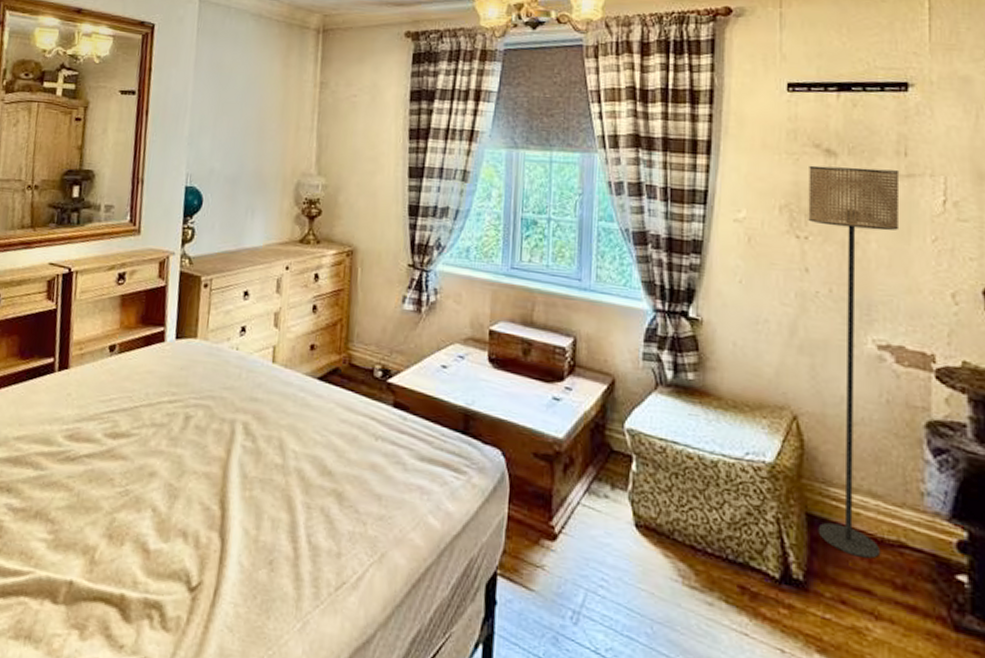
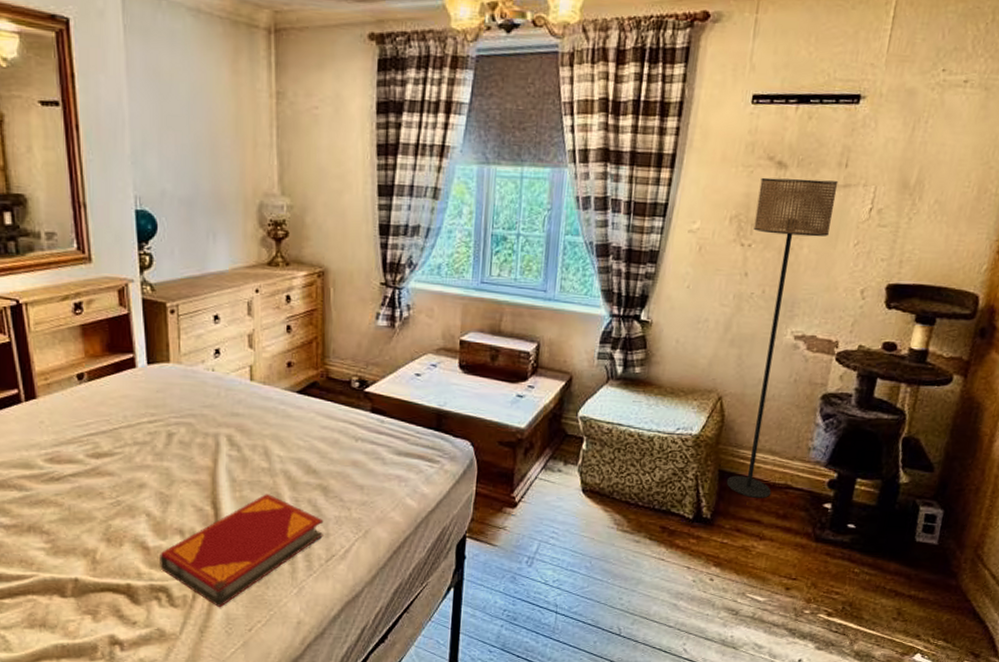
hardback book: none [157,496,336,639] -> present [160,494,324,608]

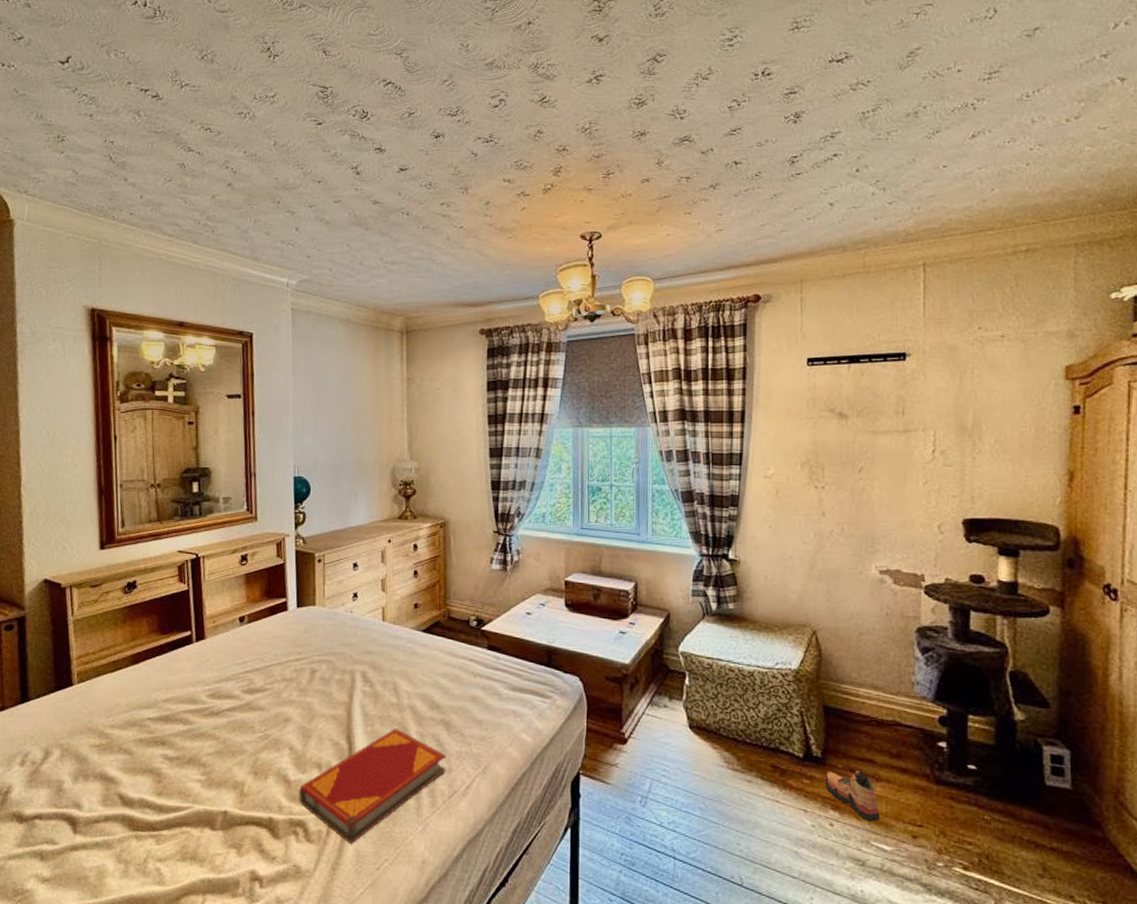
shoe: none [710,531,759,576] -> present [825,771,880,822]
floor lamp: present [726,177,839,498] -> none [824,427,898,736]

